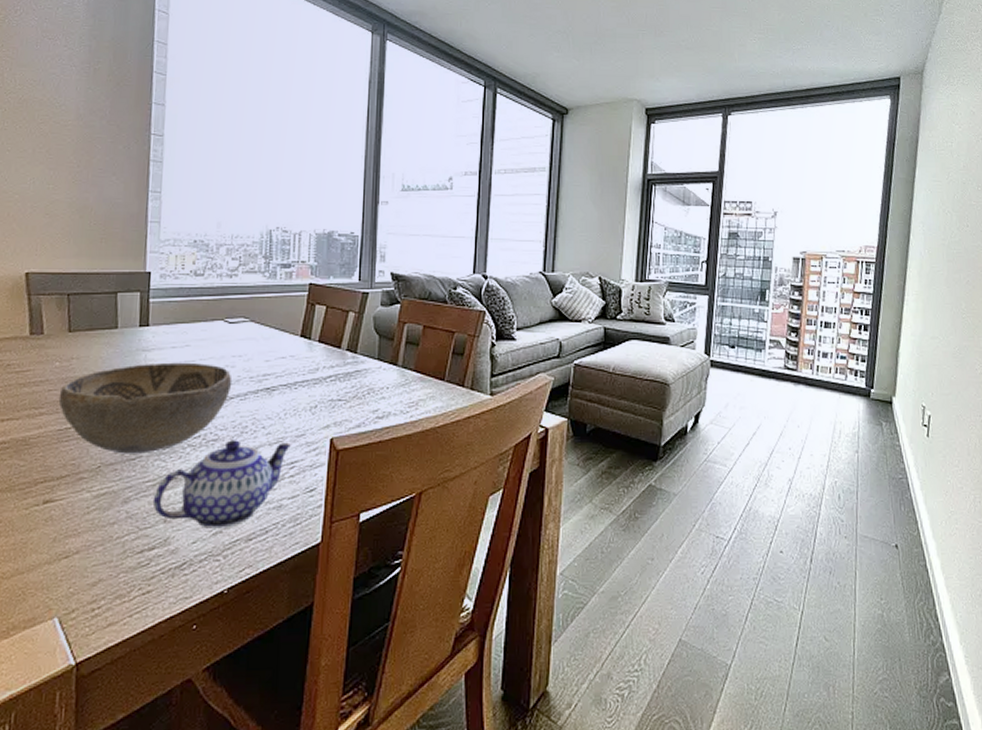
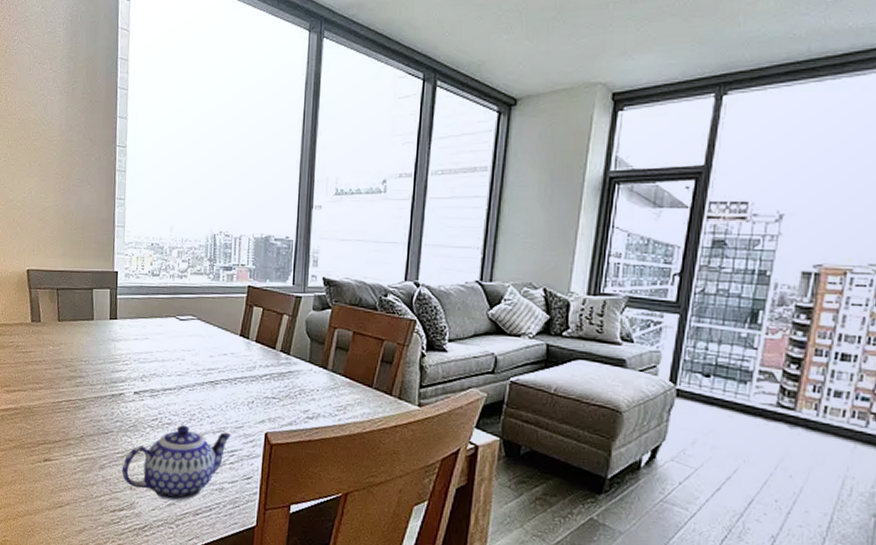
decorative bowl: present [58,362,233,454] -> none [52,352,183,429]

